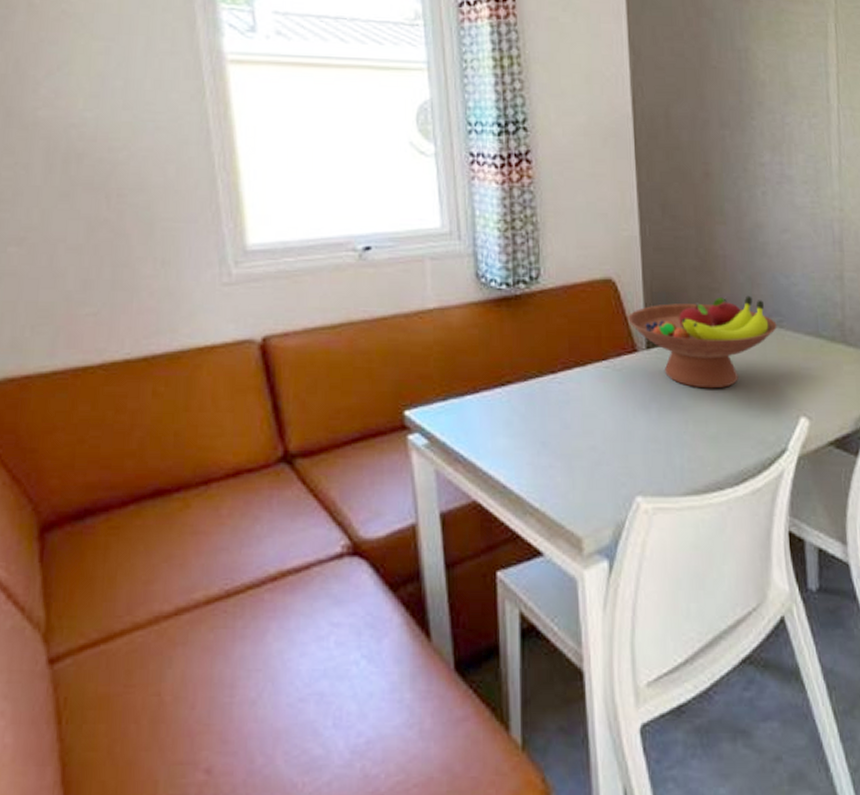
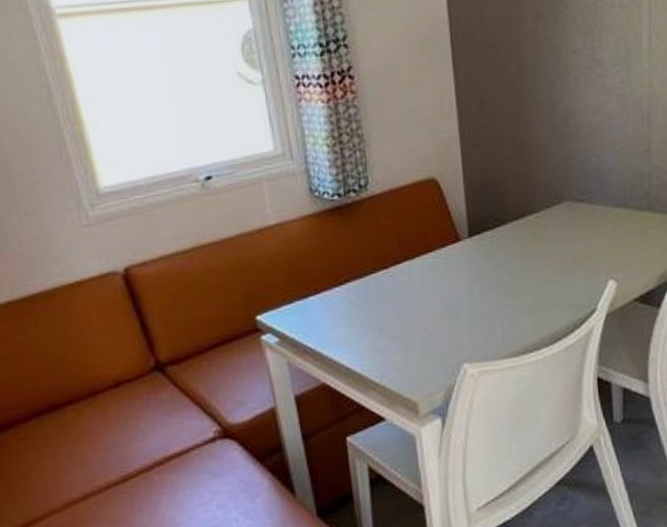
fruit bowl: present [627,295,777,389] -> none [450,178,588,266]

